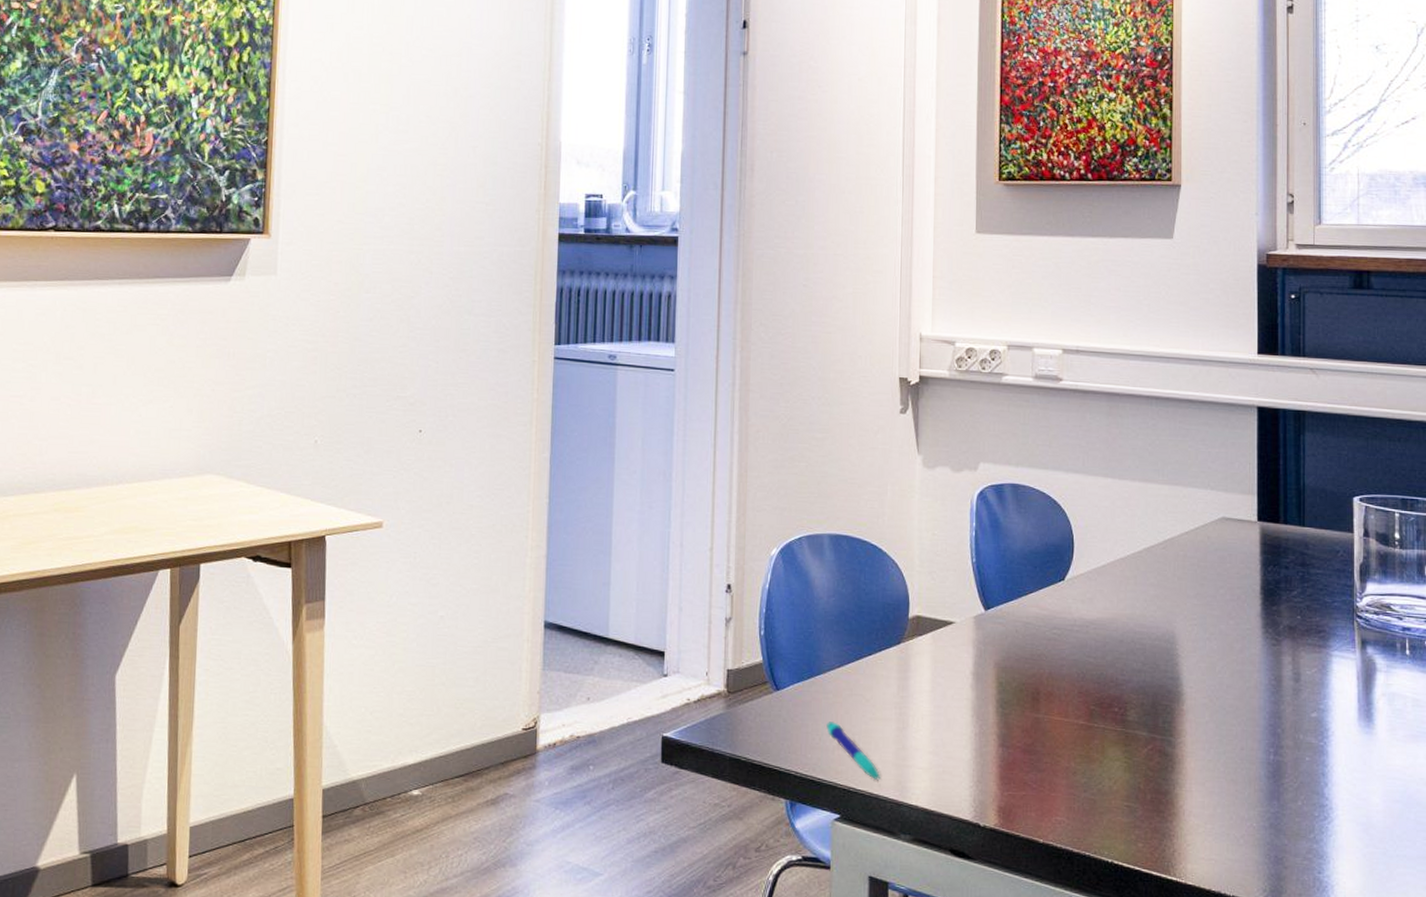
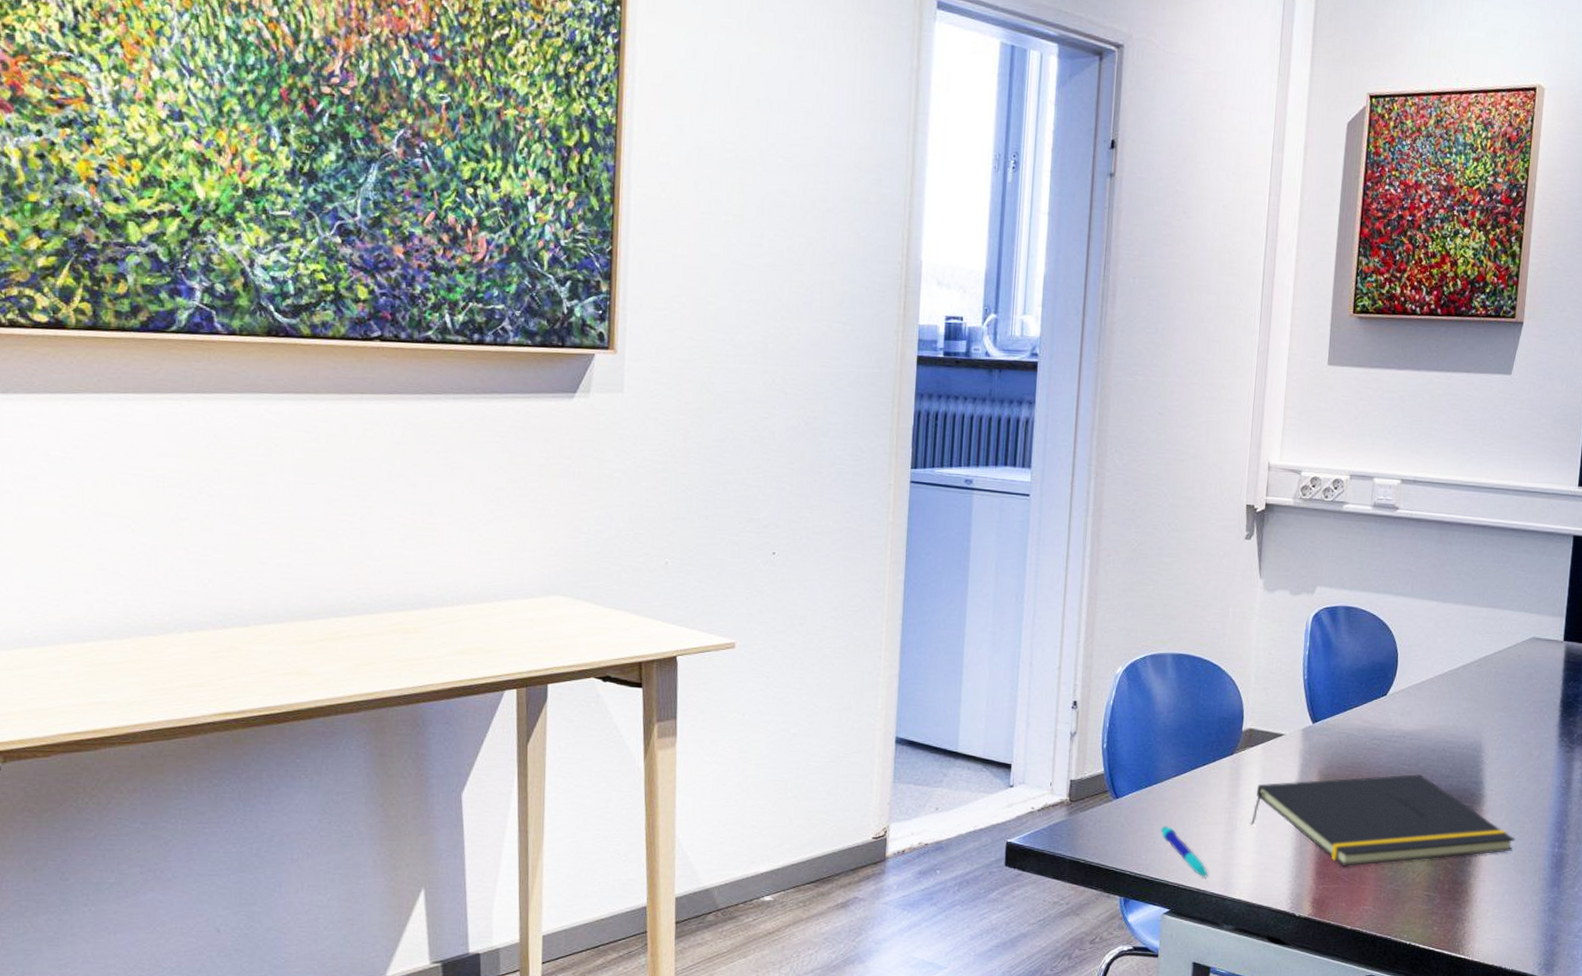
notepad: none [923,667,1223,771] -> present [1250,773,1515,867]

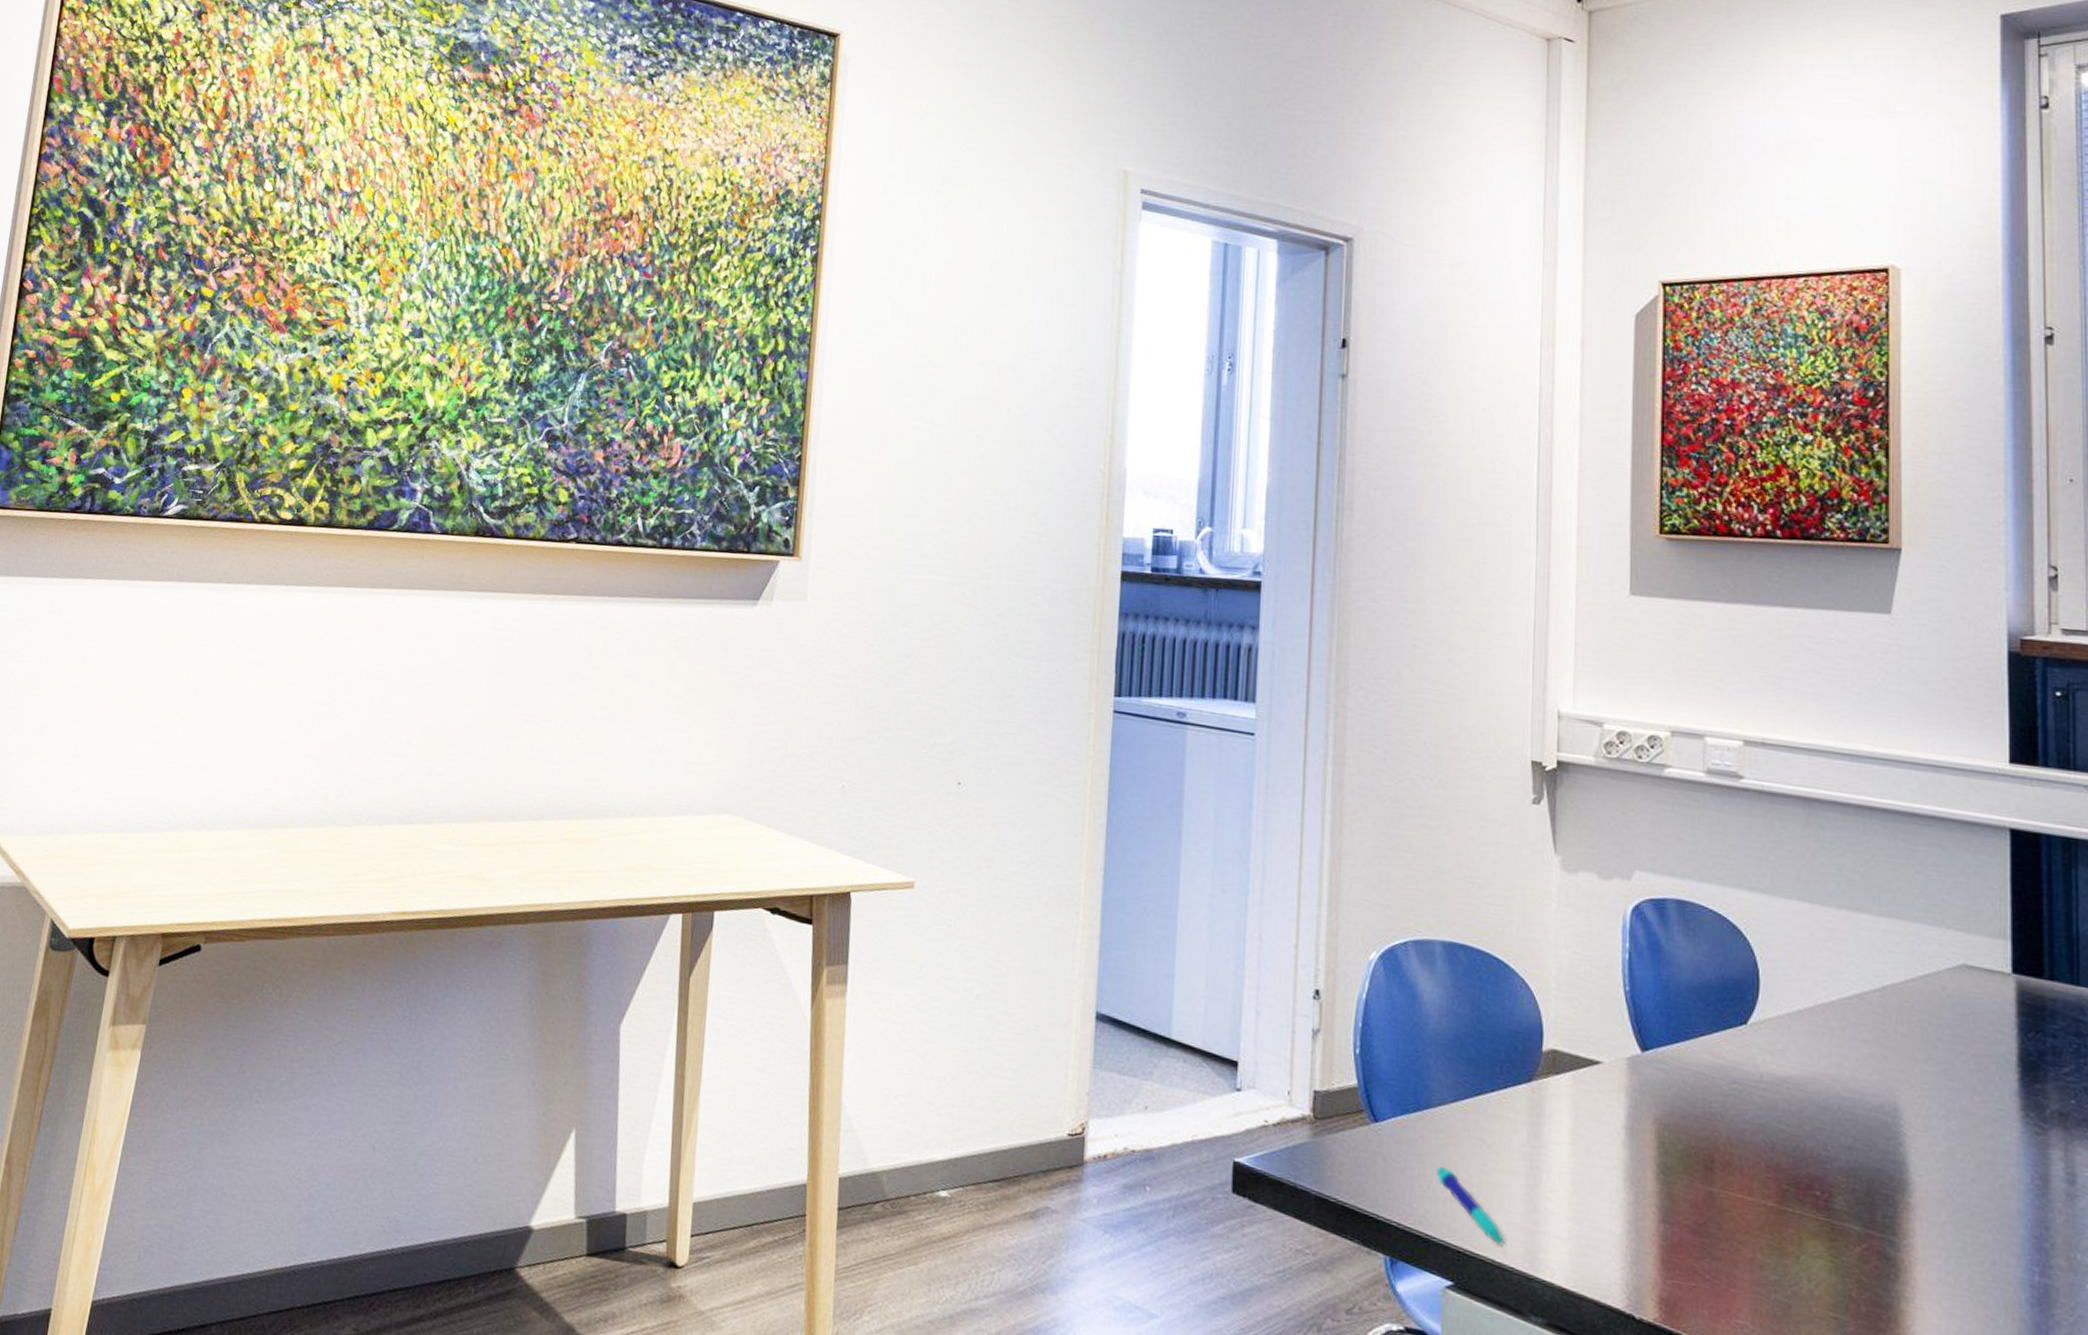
notepad: present [1250,773,1515,867] -> none [1560,1126,1967,1271]

